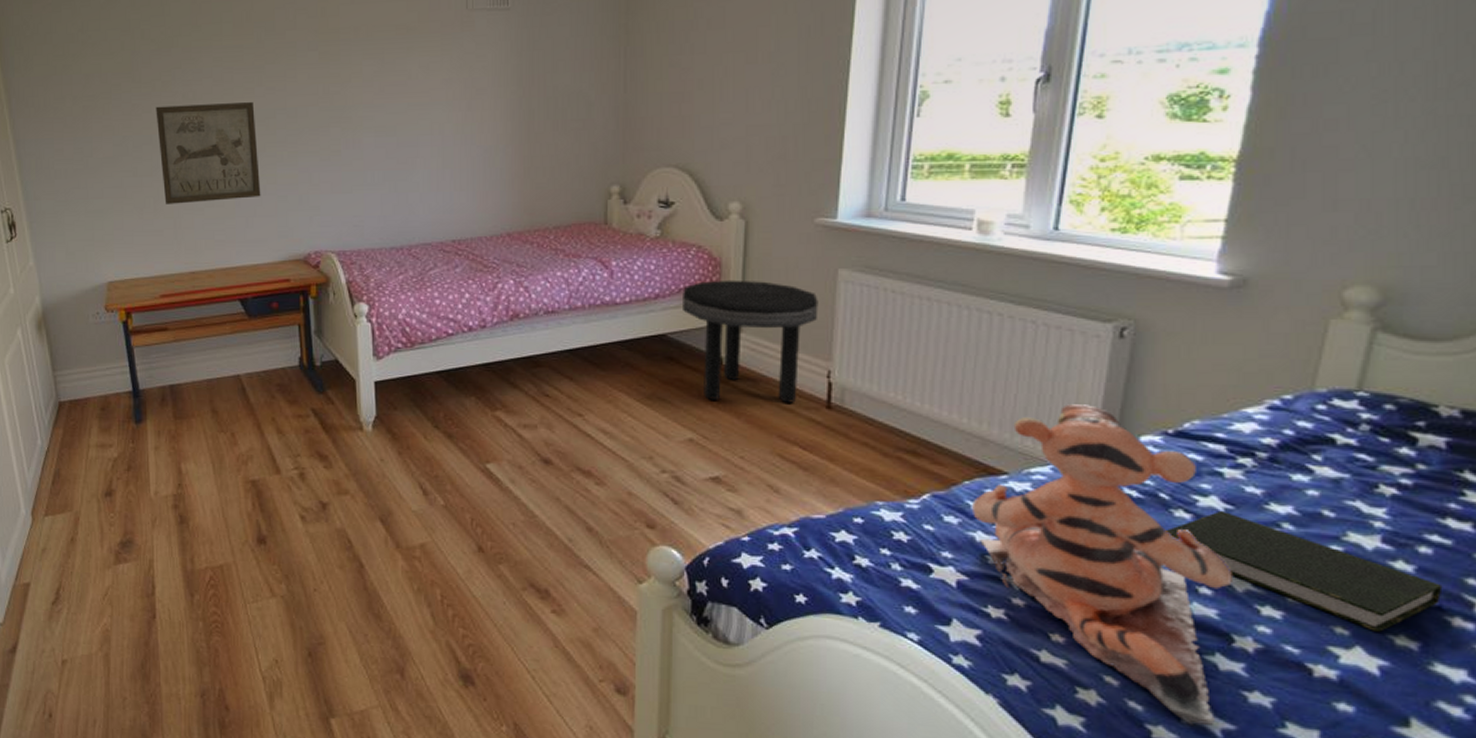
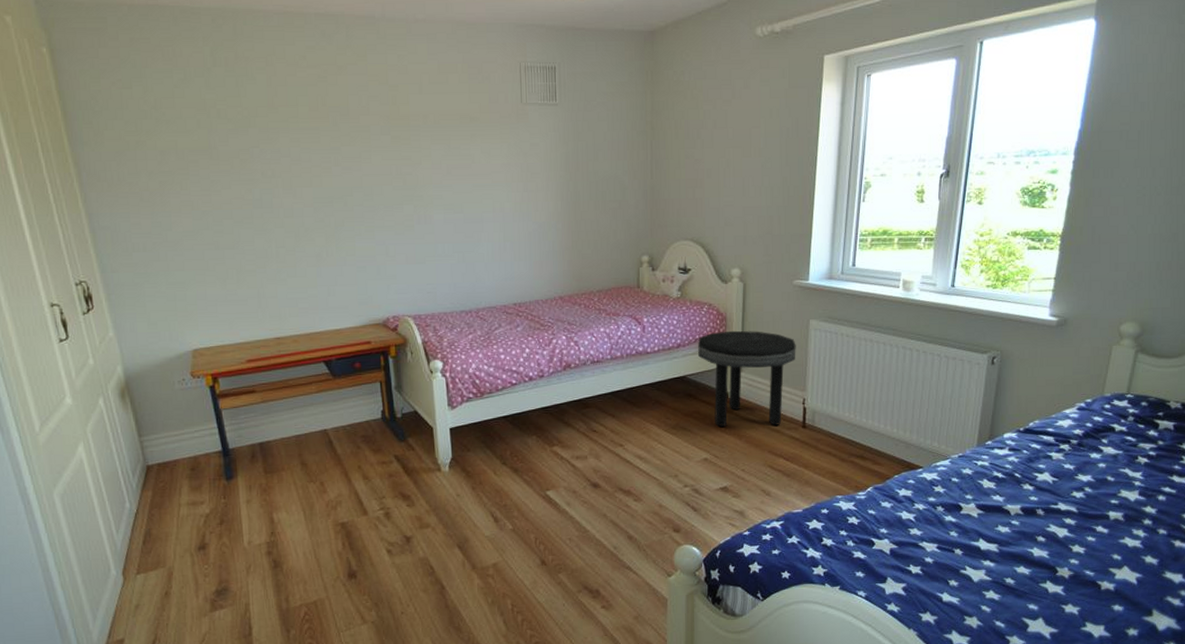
wall art: present [156,102,261,204] -> none [235,181,341,275]
teddy bear: present [971,404,1232,725] -> none [899,414,1057,633]
book: present [1166,510,1443,633] -> none [1018,482,1171,556]

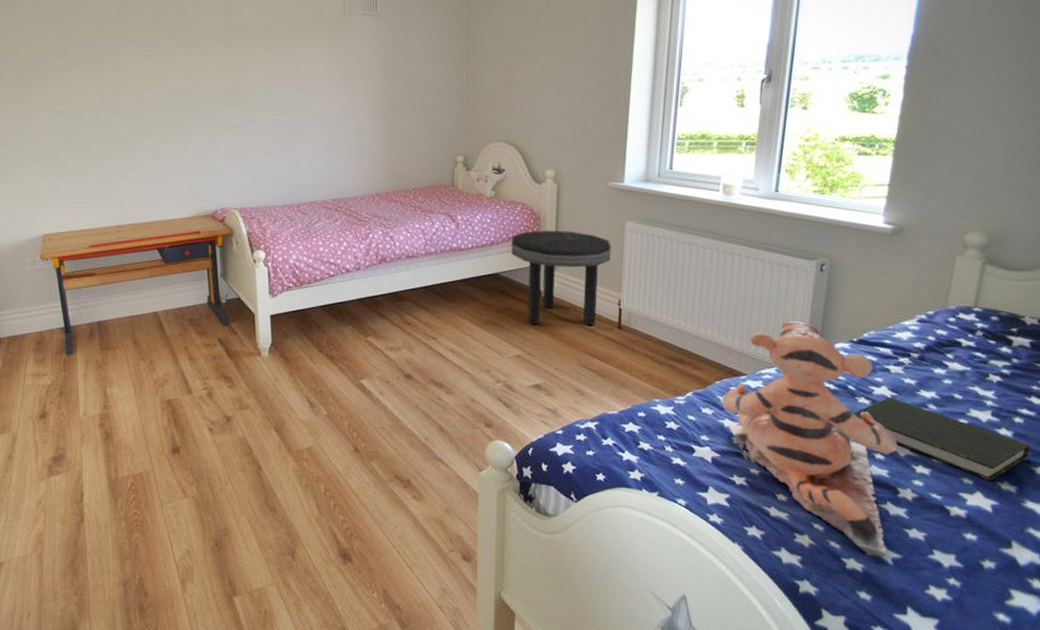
teddy bear: none [899,414,1057,633] -> present [721,321,897,557]
book: none [1018,482,1171,556] -> present [853,397,1030,481]

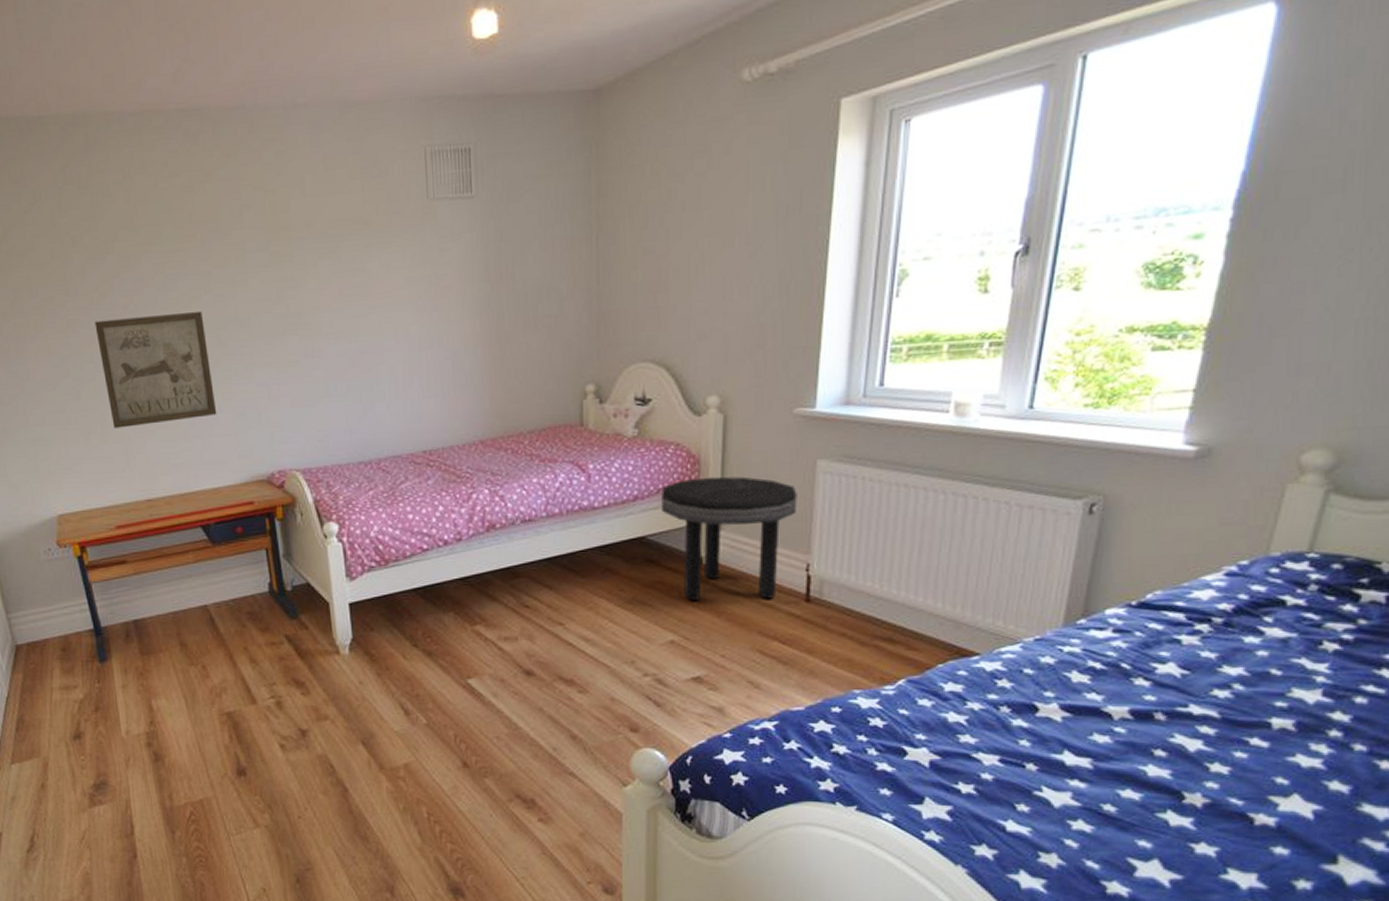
wall art: none [86,85,176,169] -> present [94,312,217,428]
teddy bear: present [721,321,897,557] -> none [944,582,1186,878]
book: present [853,397,1030,481] -> none [1126,676,1375,780]

